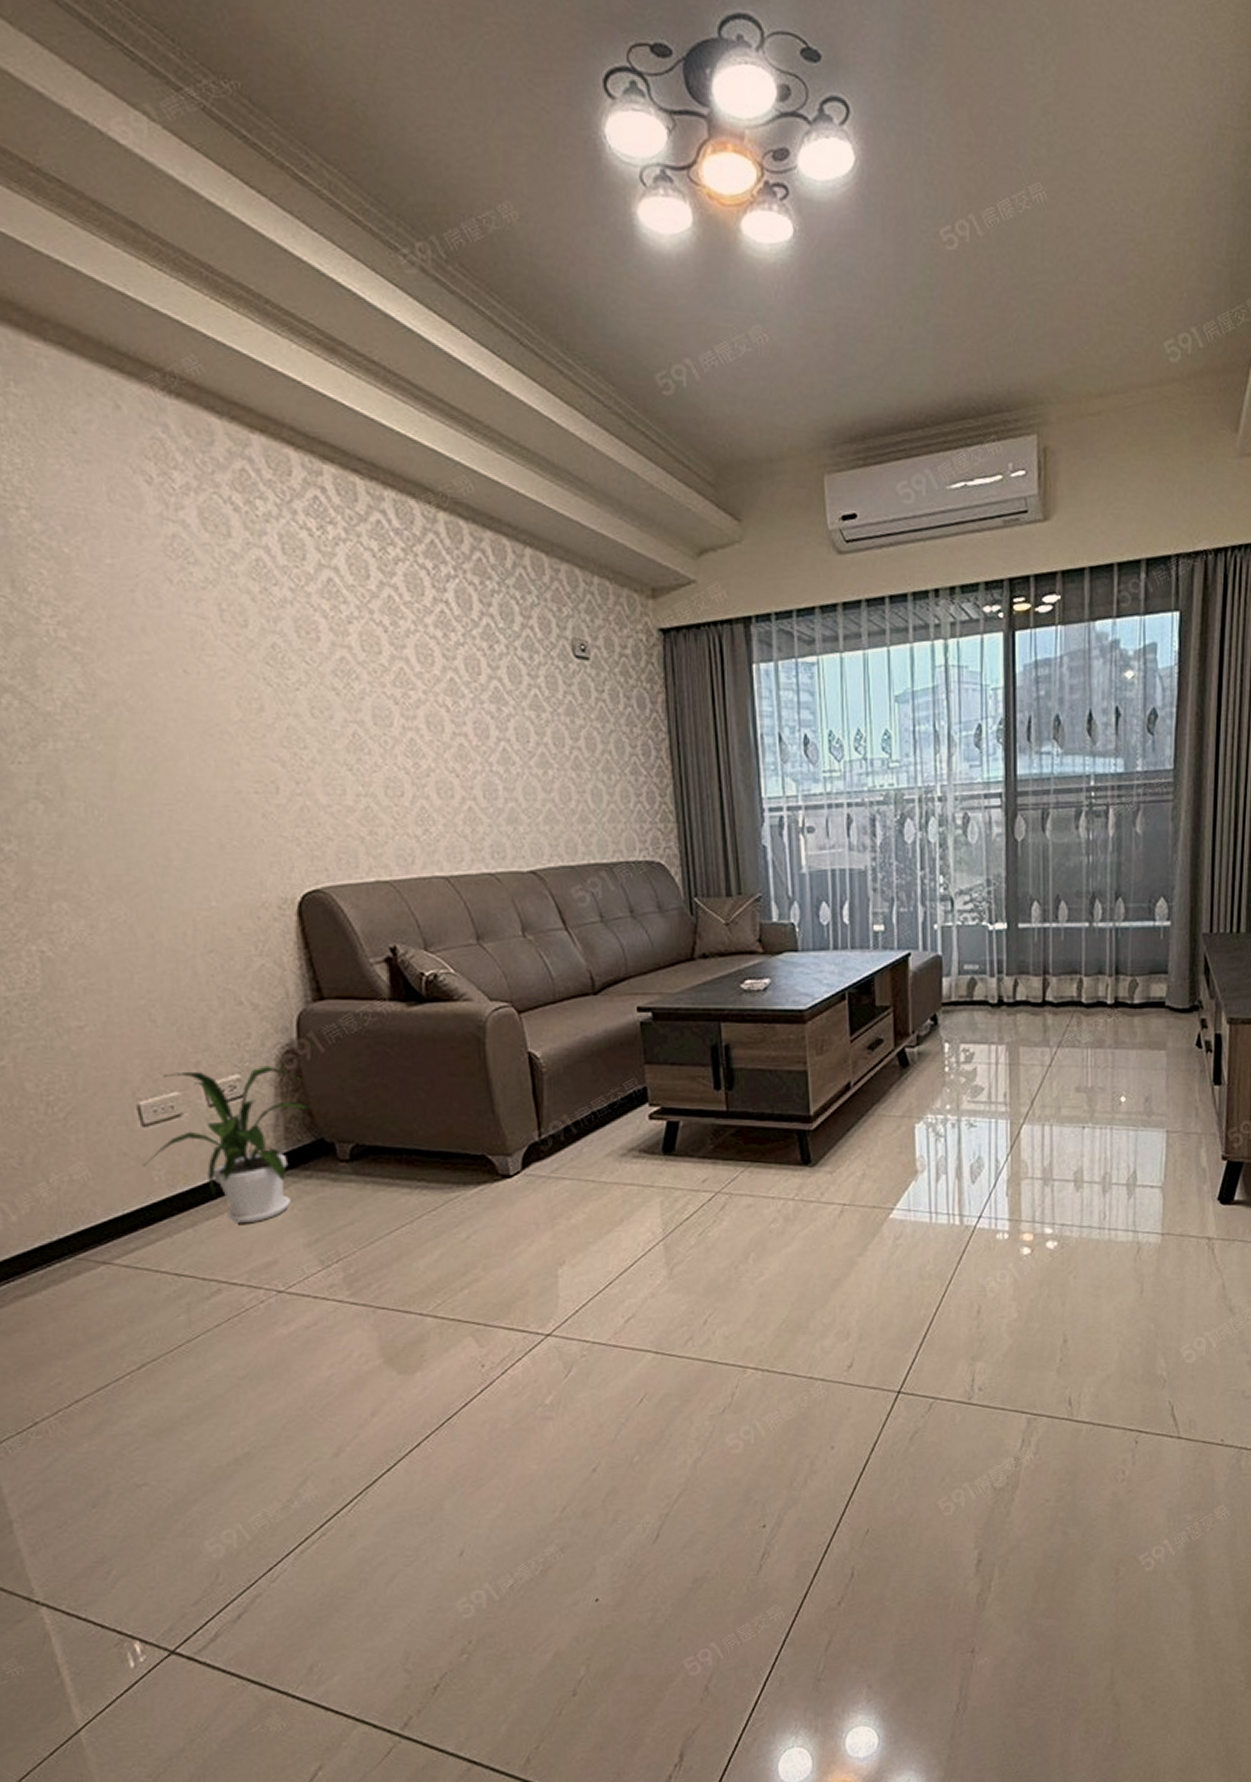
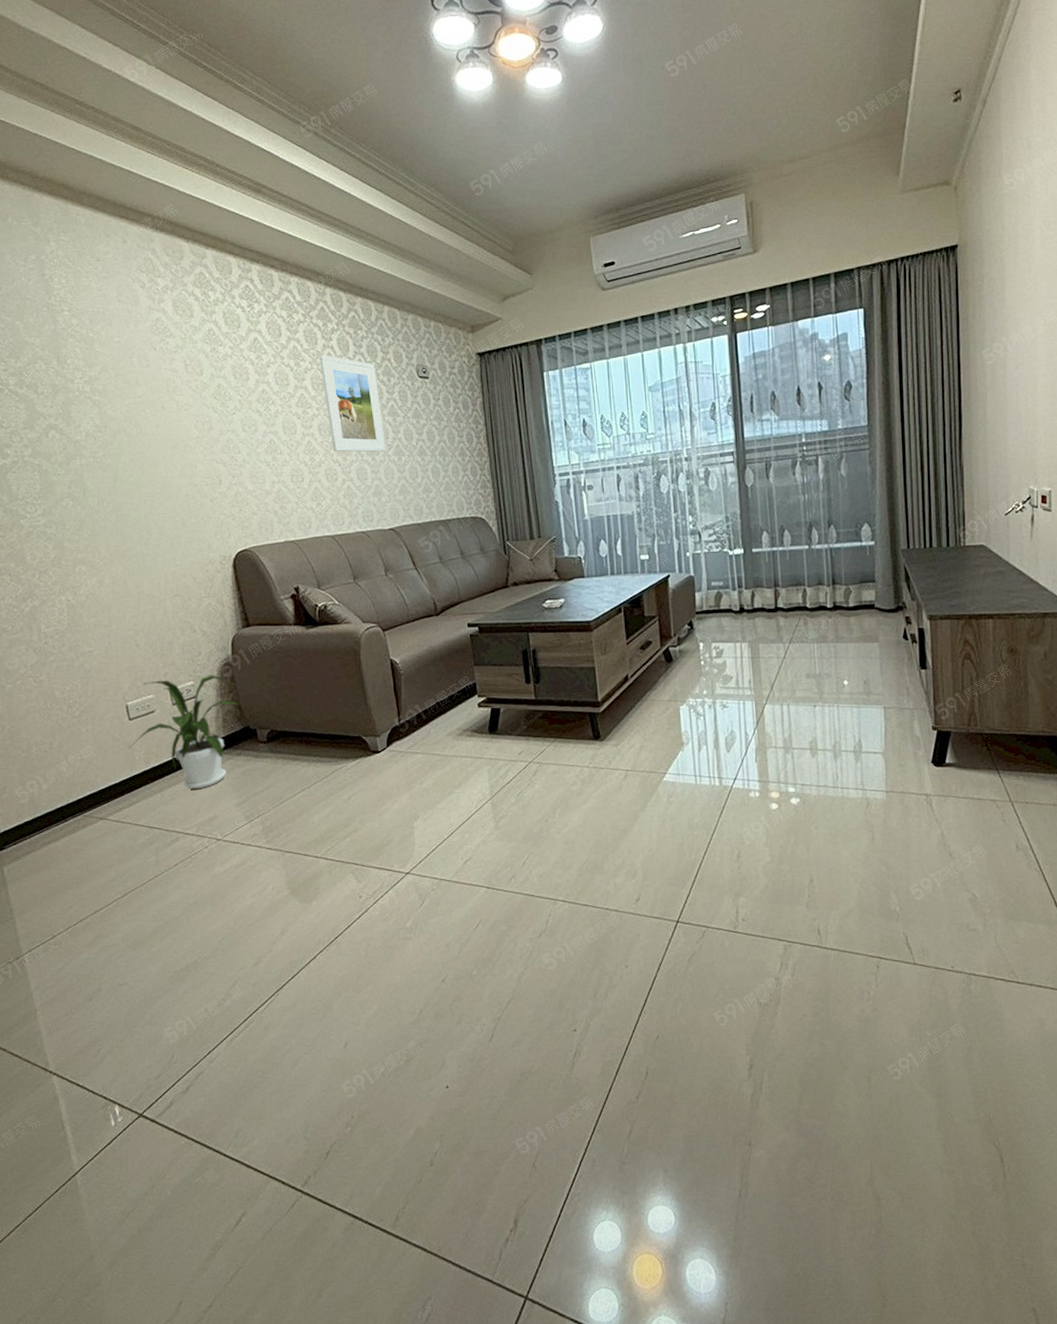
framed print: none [427,611,526,762] -> present [319,354,386,453]

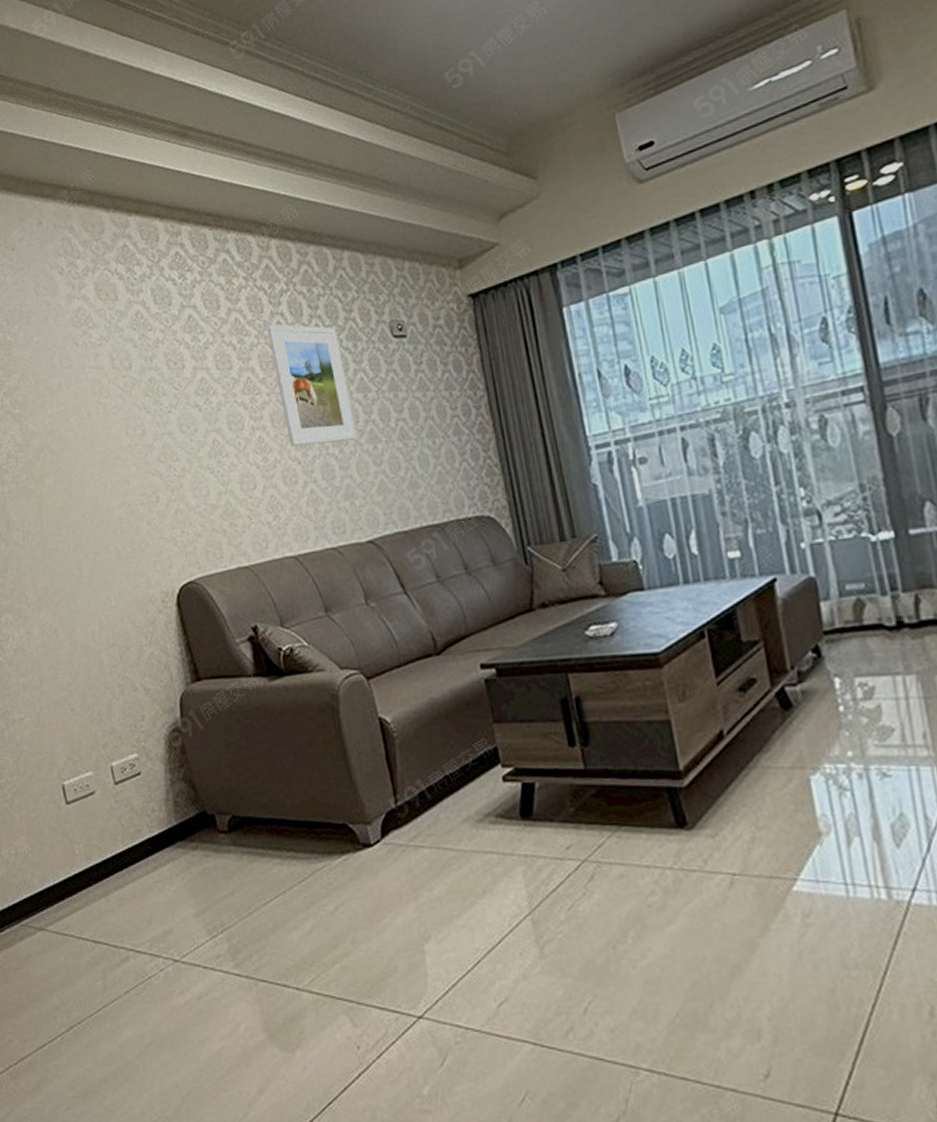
house plant: present [129,674,241,790] -> none [67,744,194,894]

